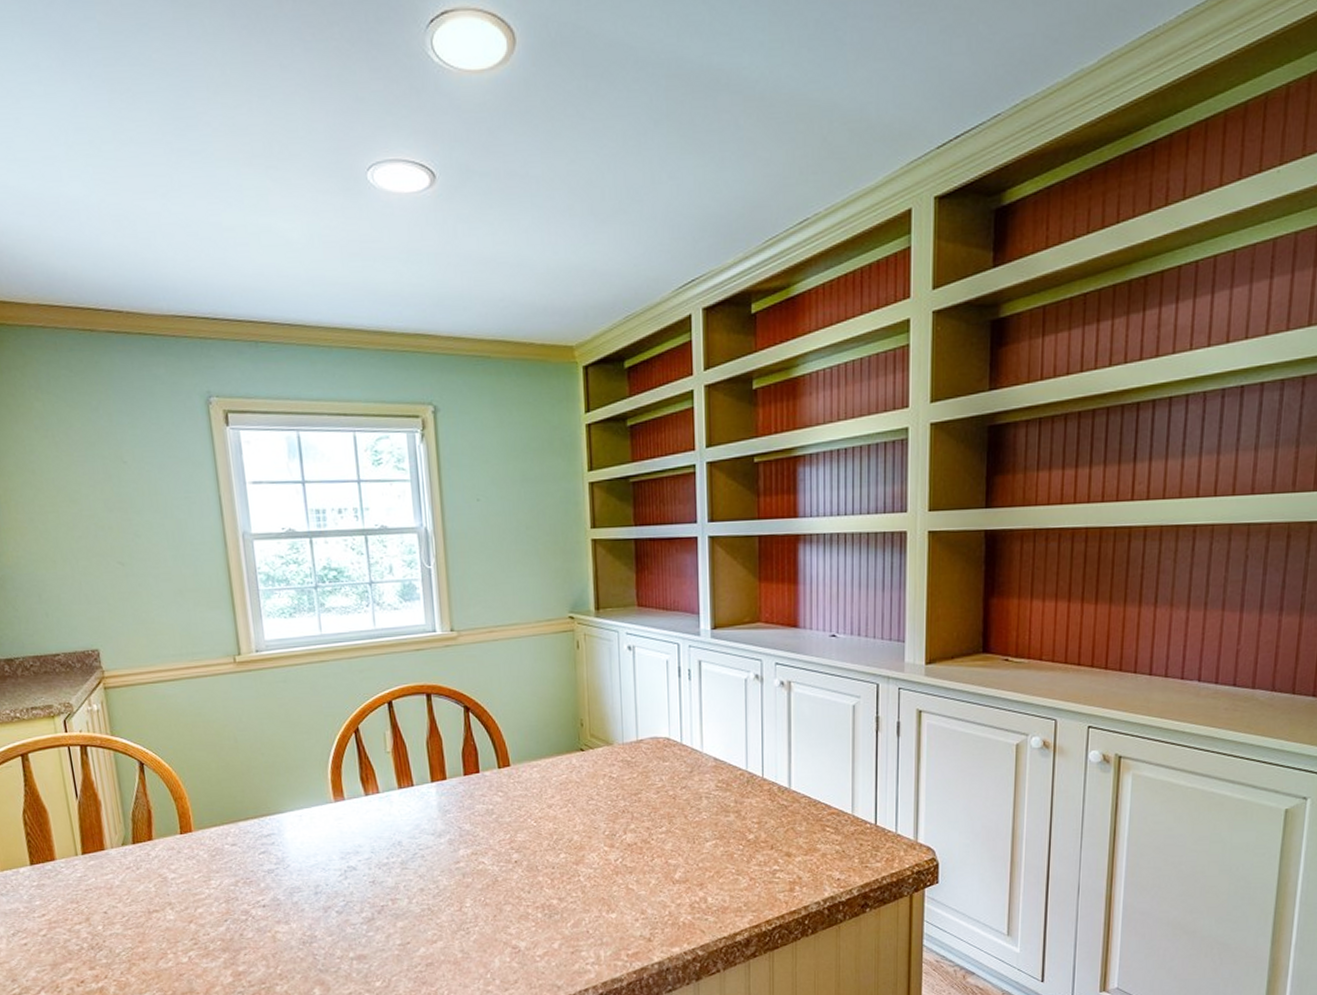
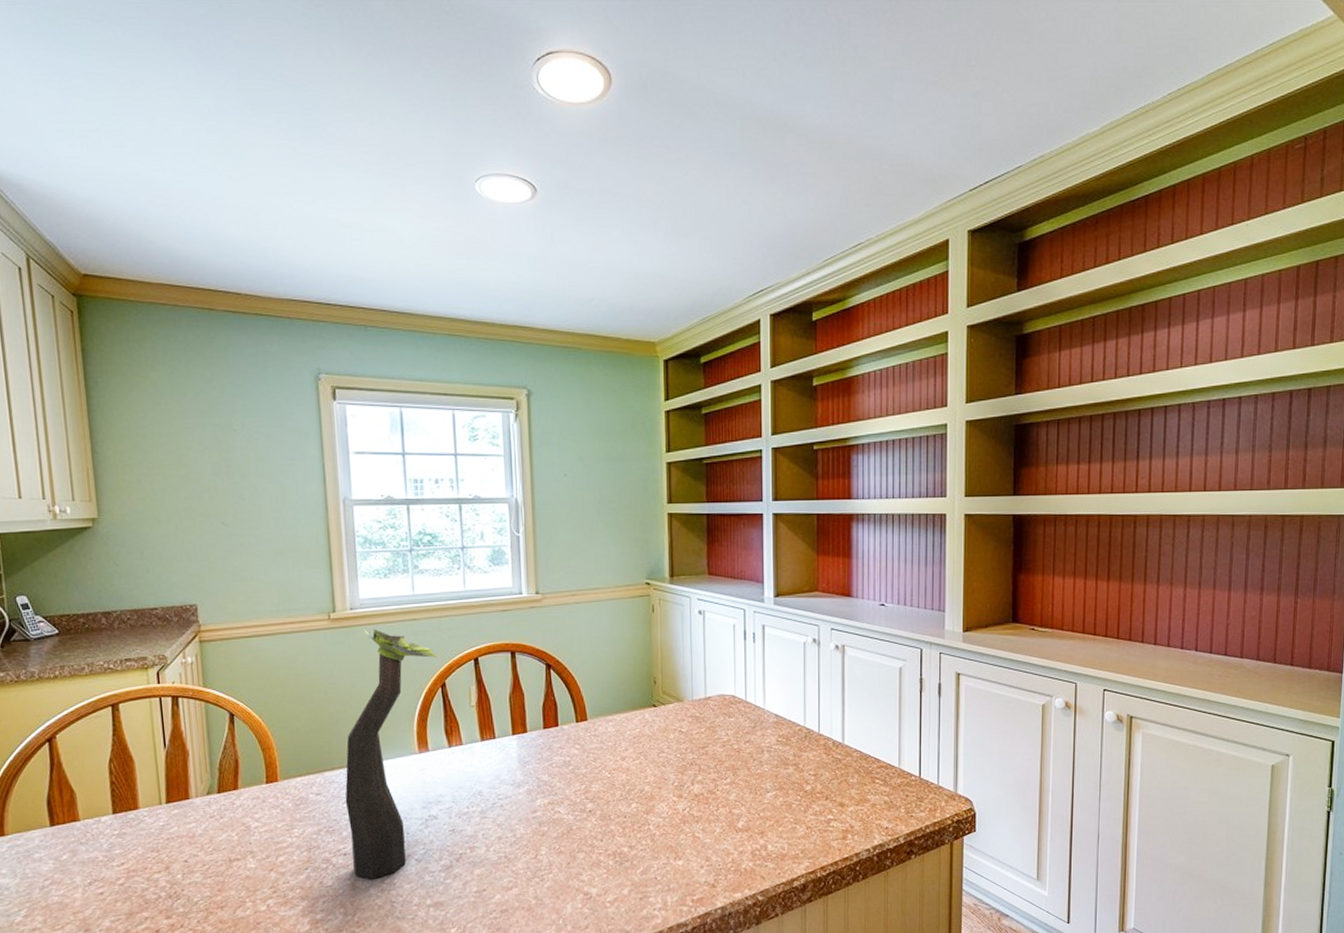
plant: none [260,671,349,931] -> present [345,628,437,879]

